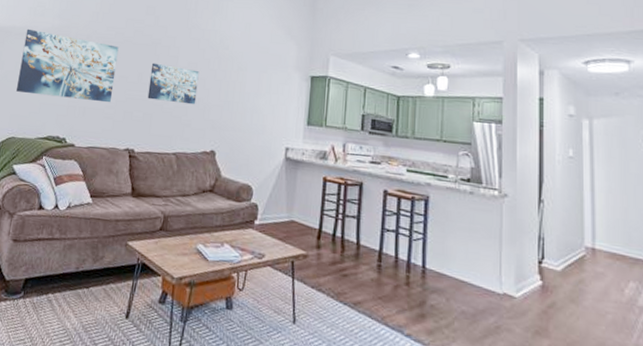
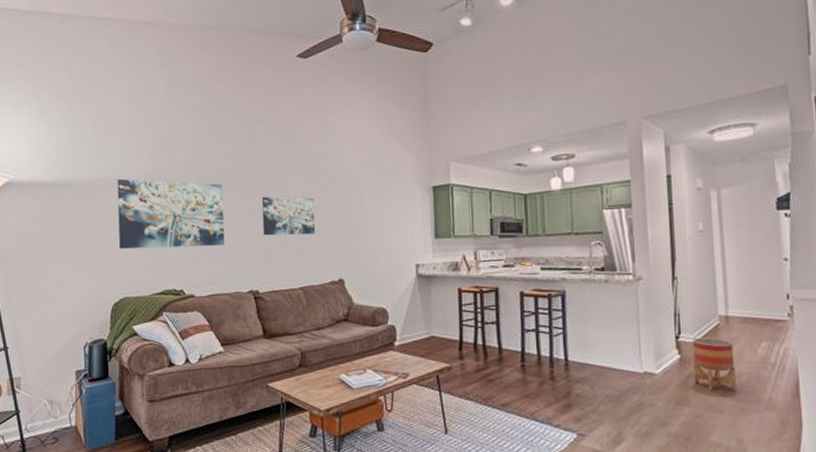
planter: none [555,265,600,329] -> present [692,337,736,391]

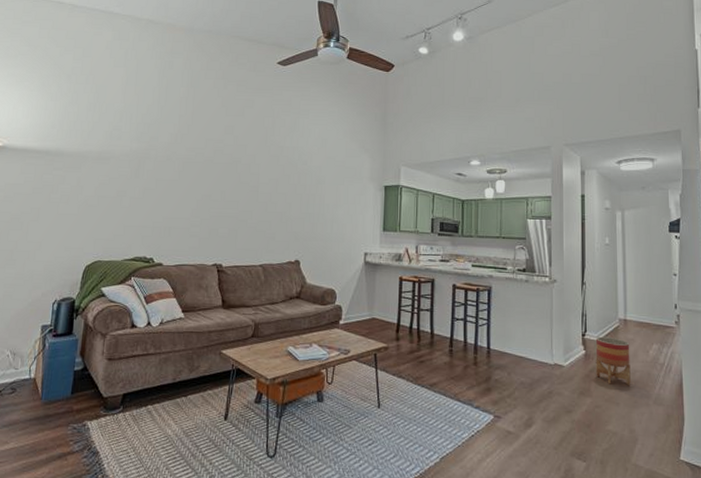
wall art: present [117,178,225,249] -> none [98,153,200,222]
wall art: present [261,196,316,236] -> none [231,180,280,219]

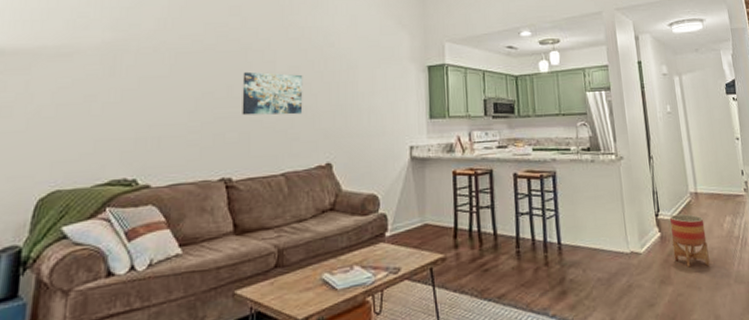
wall art: none [231,180,280,219] -> present [242,71,303,116]

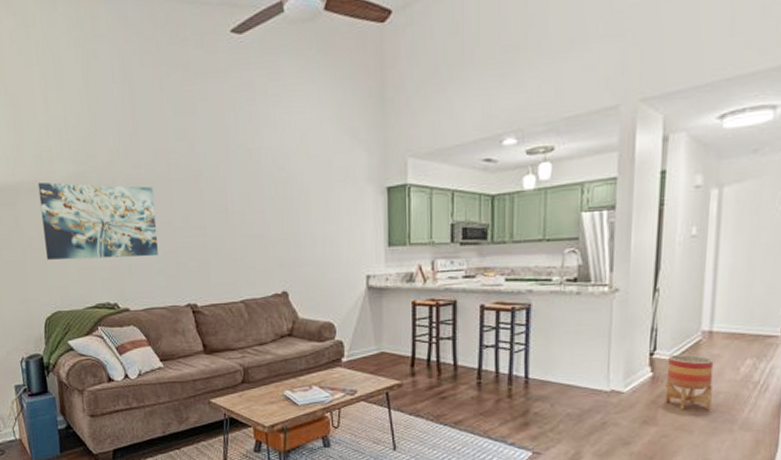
wall art: none [57,47,198,131] -> present [37,182,159,260]
wall art: present [242,71,303,116] -> none [196,200,257,245]

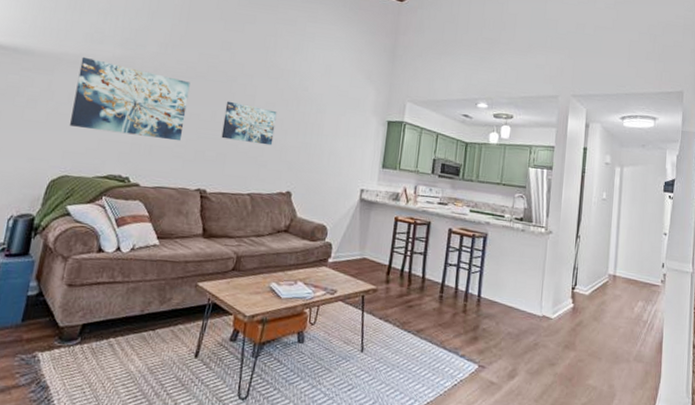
wall art: none [196,200,257,245] -> present [221,101,277,146]
planter: present [665,354,714,410] -> none [581,290,617,341]

